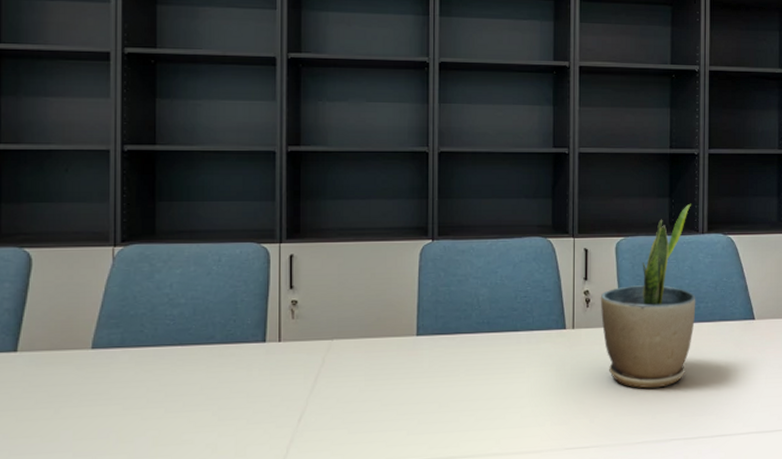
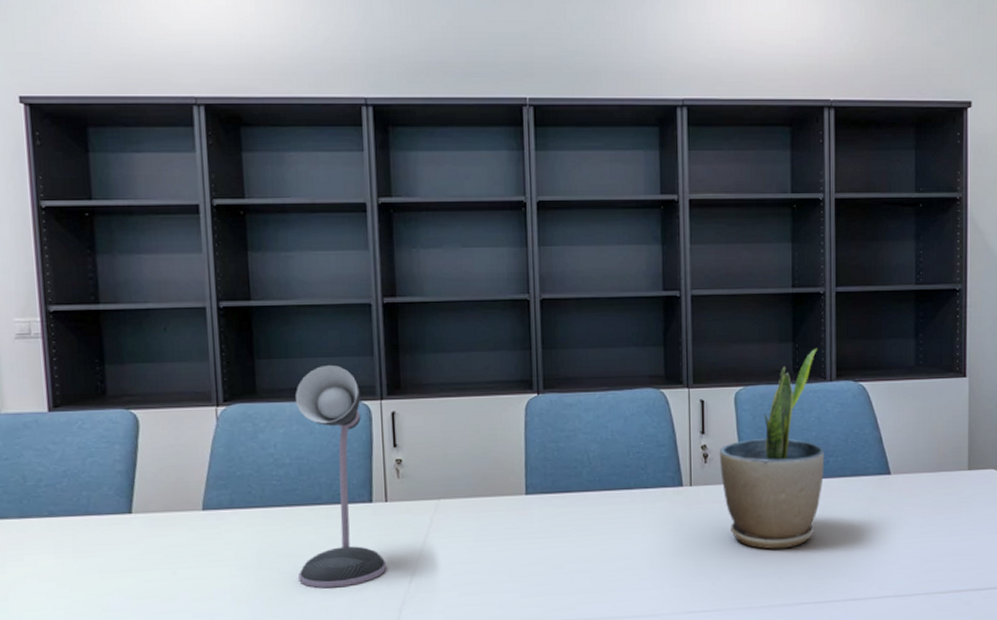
desk lamp: none [187,208,277,427] -> present [296,364,387,589]

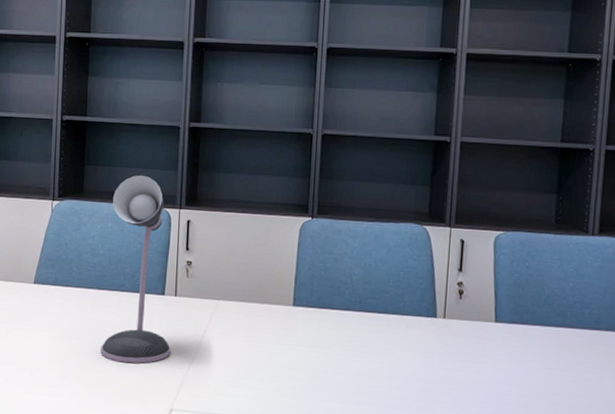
potted plant: present [719,348,825,549] -> none [474,202,581,391]

